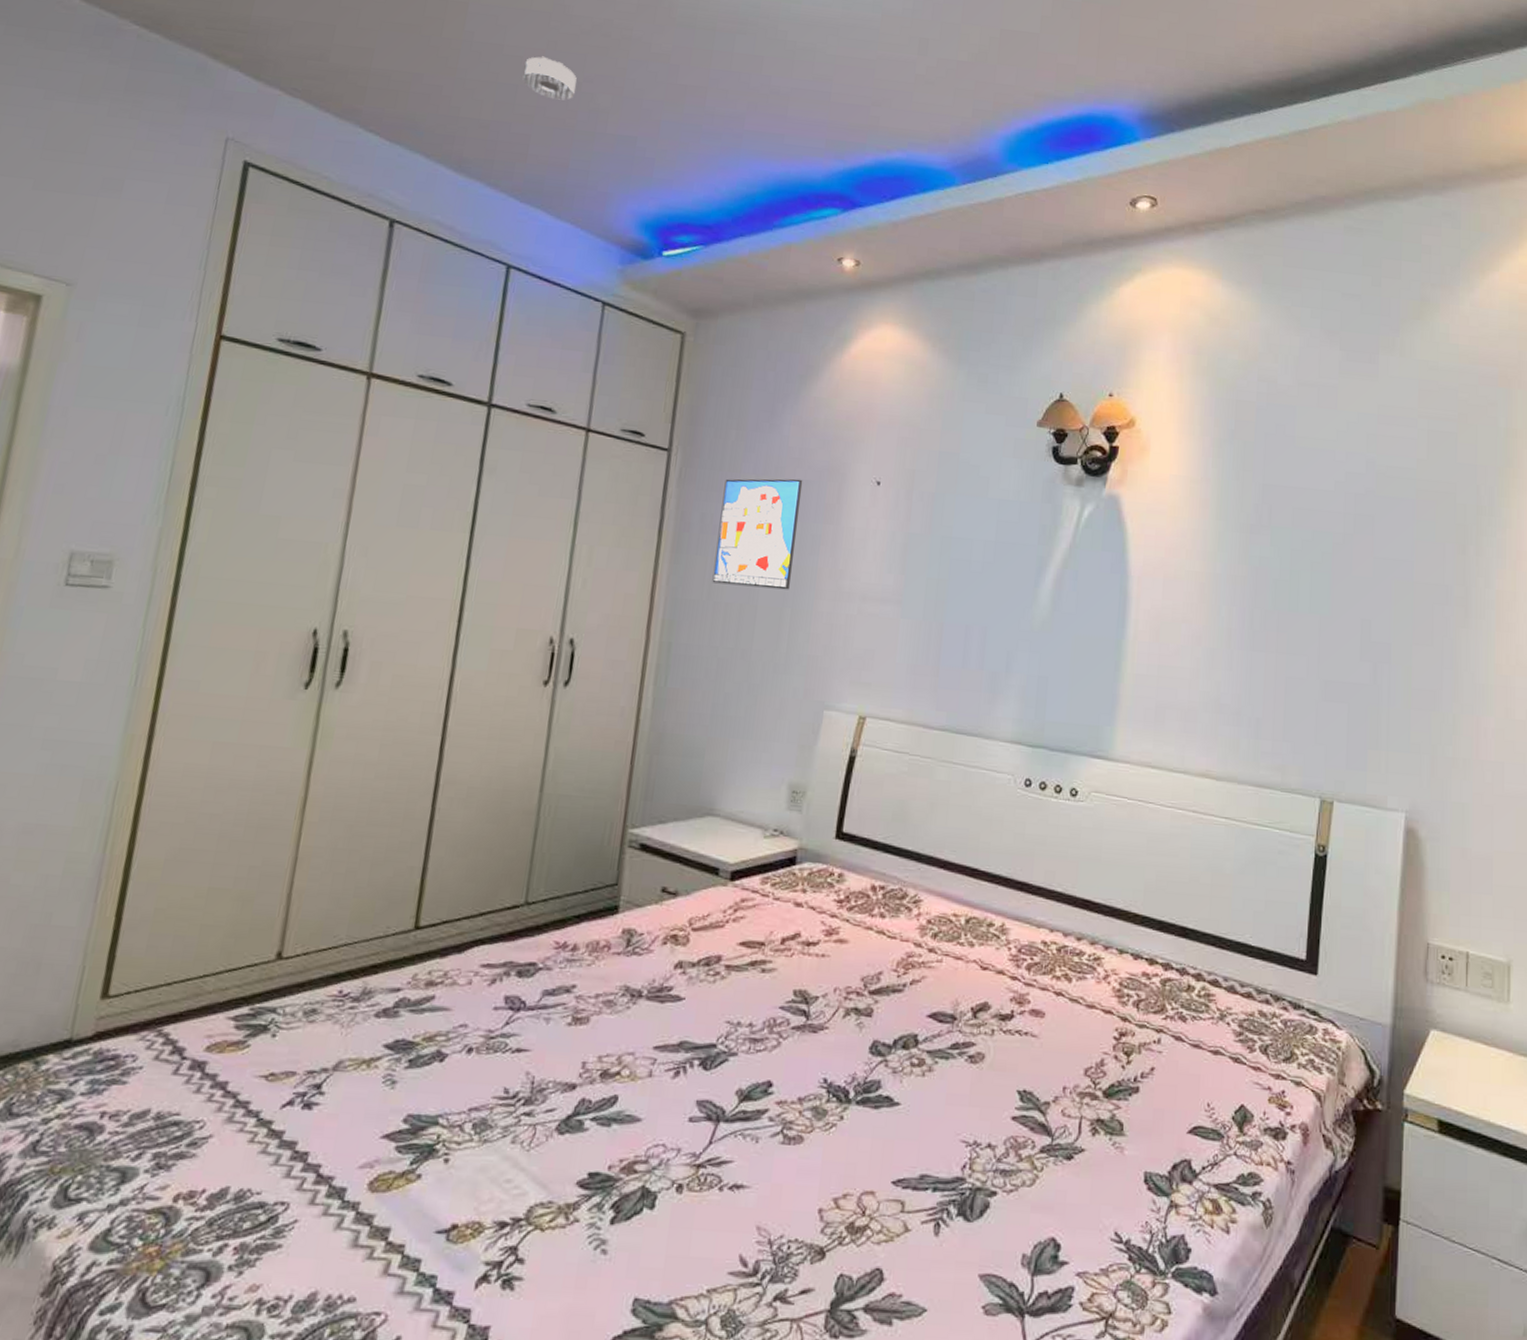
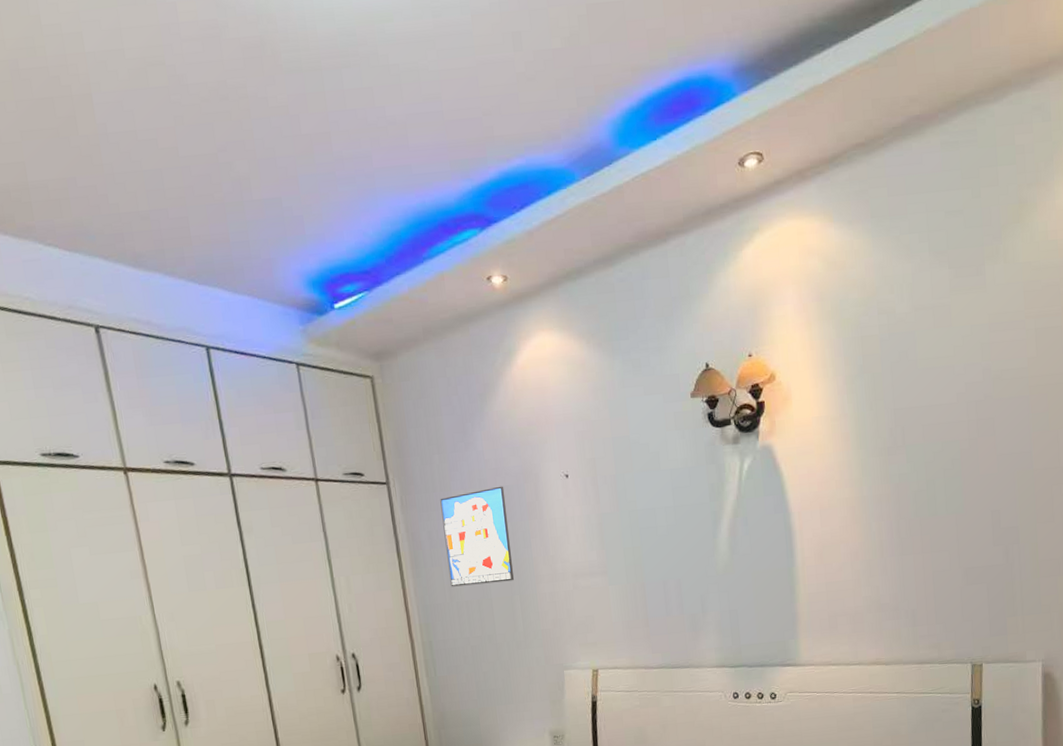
smoke detector: present [522,56,577,100] -> none [160,134,214,177]

